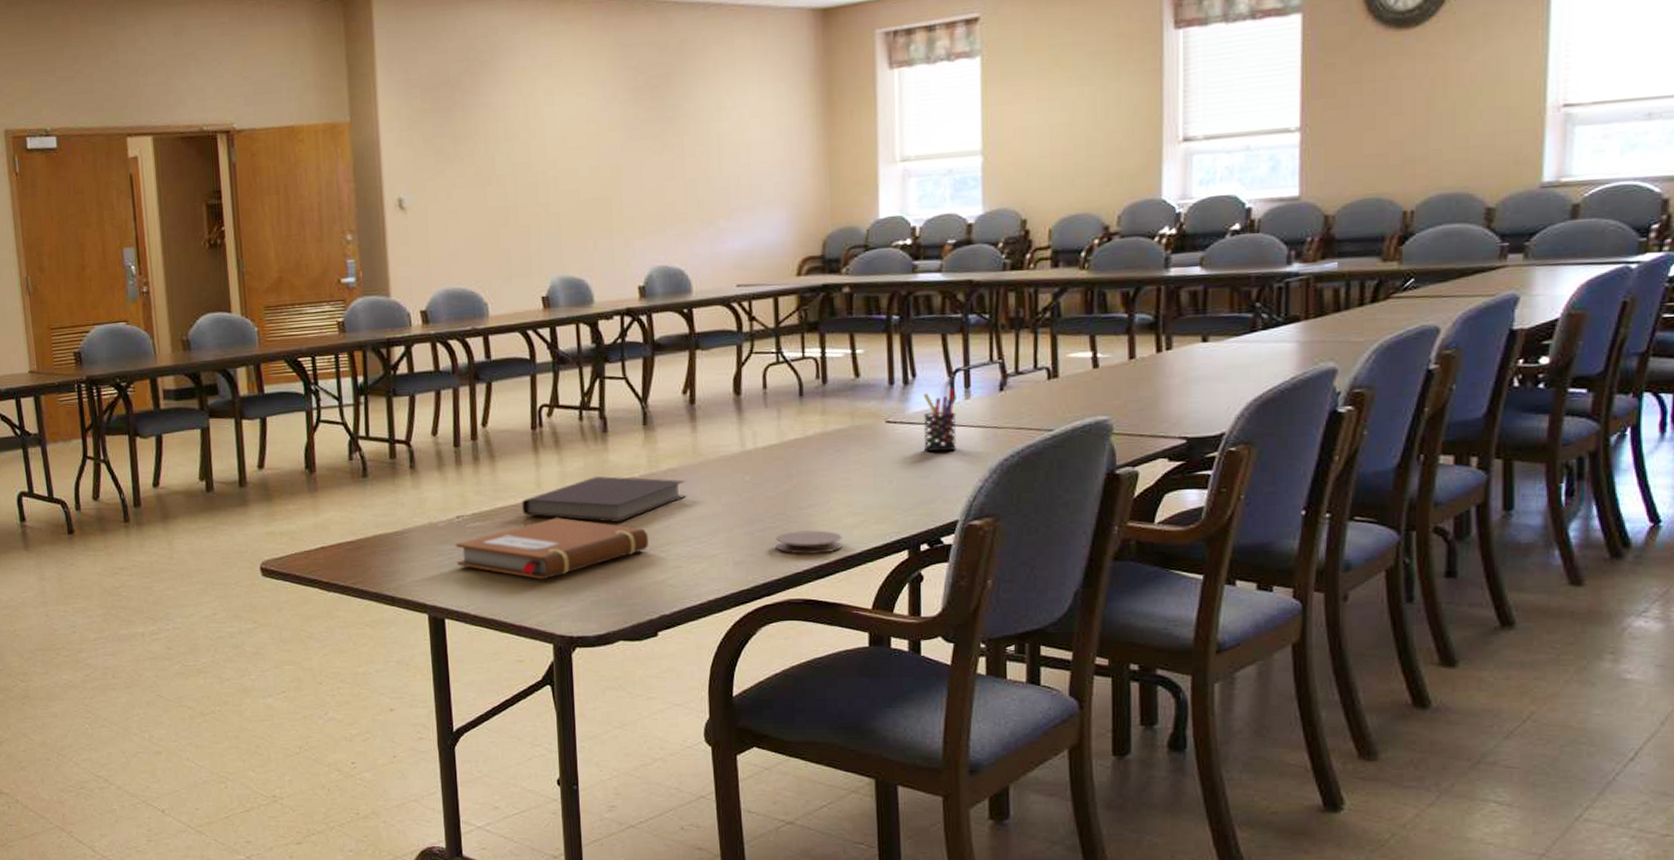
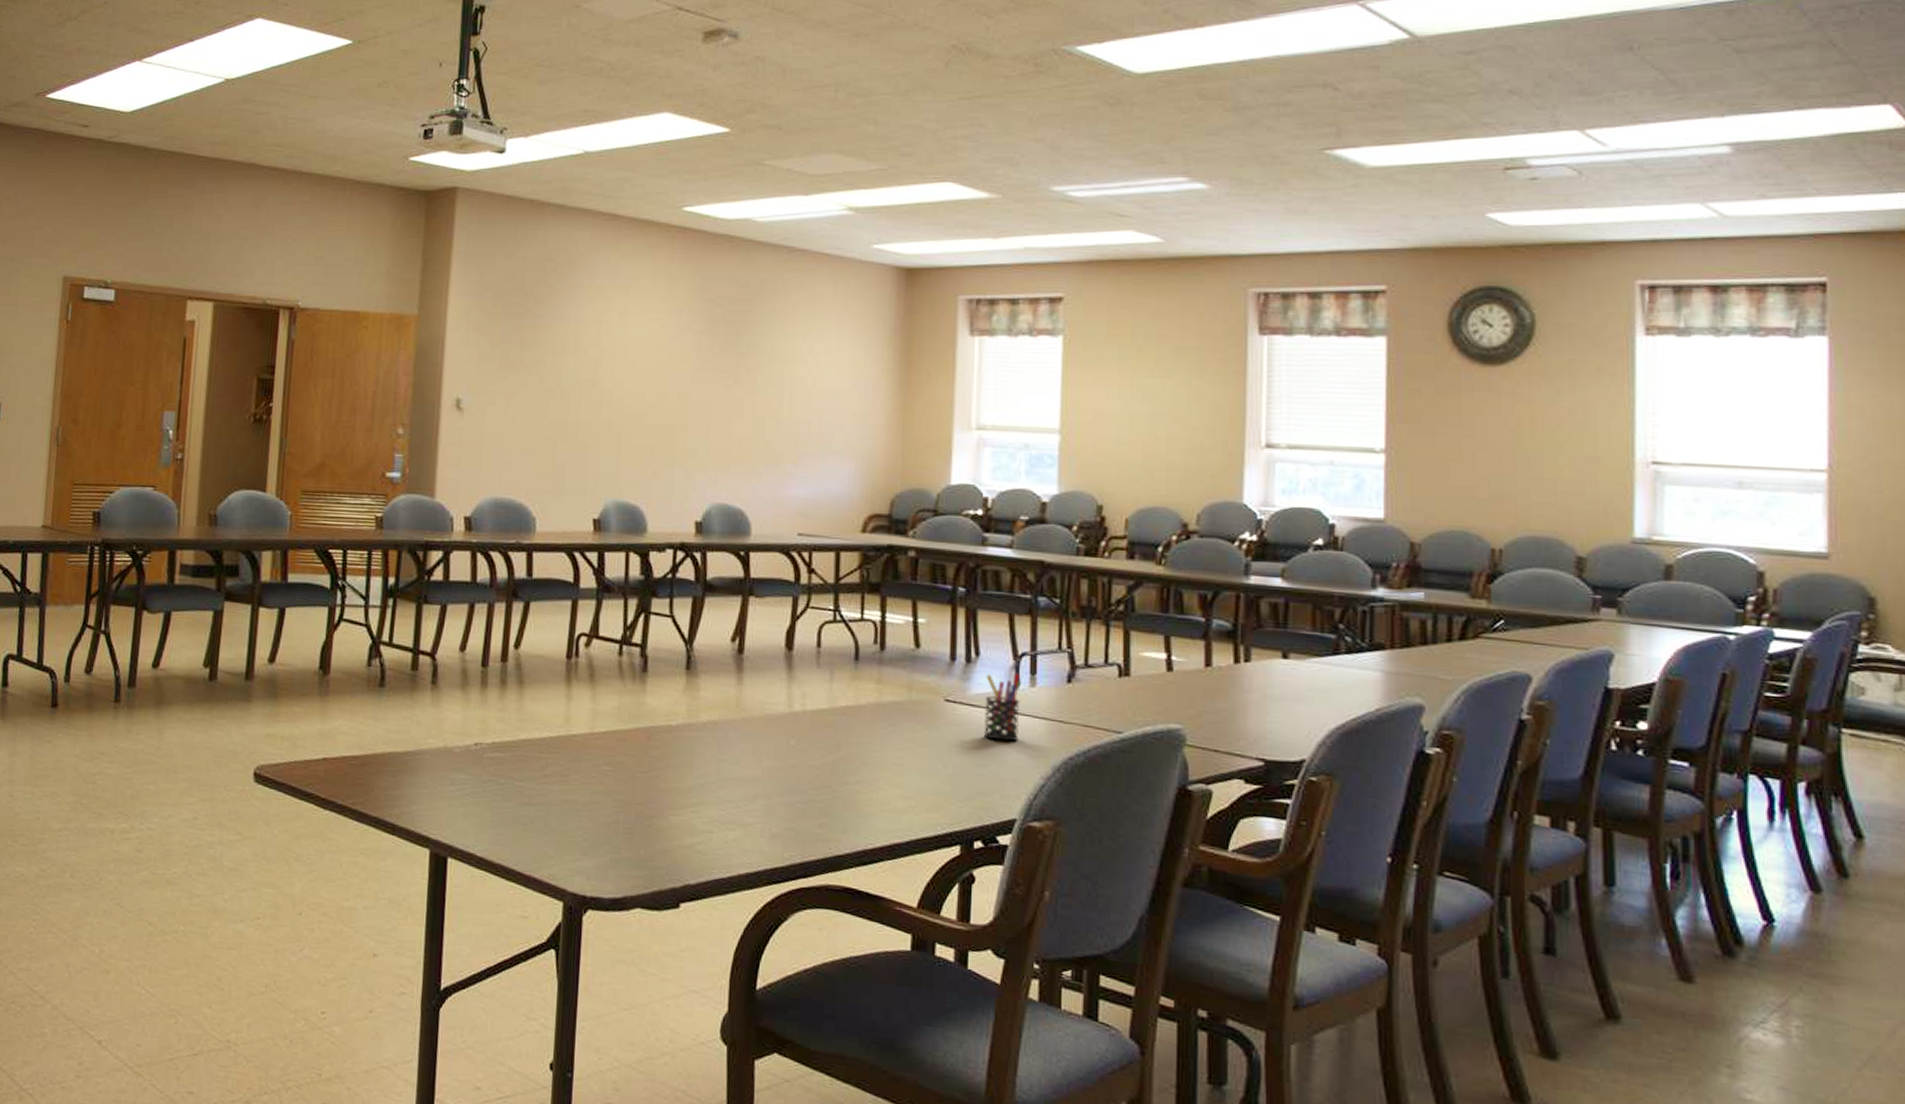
notebook: present [456,518,649,580] -> none [469,759,681,827]
notebook: present [522,476,687,522] -> none [546,719,726,773]
coaster: present [775,530,843,554] -> none [817,808,890,837]

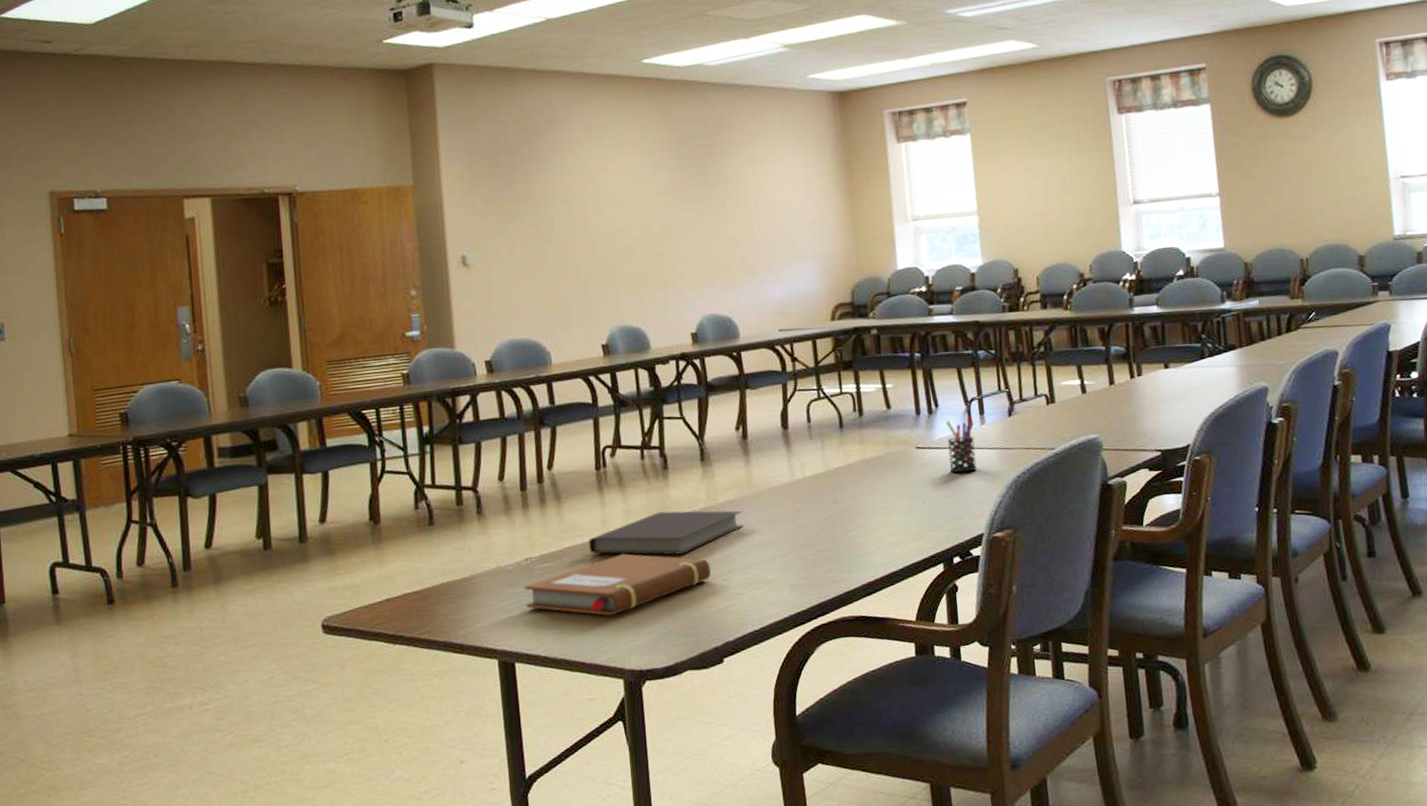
notebook: none [469,759,681,827] -> present [524,554,712,616]
notebook: none [546,719,726,773] -> present [588,510,744,555]

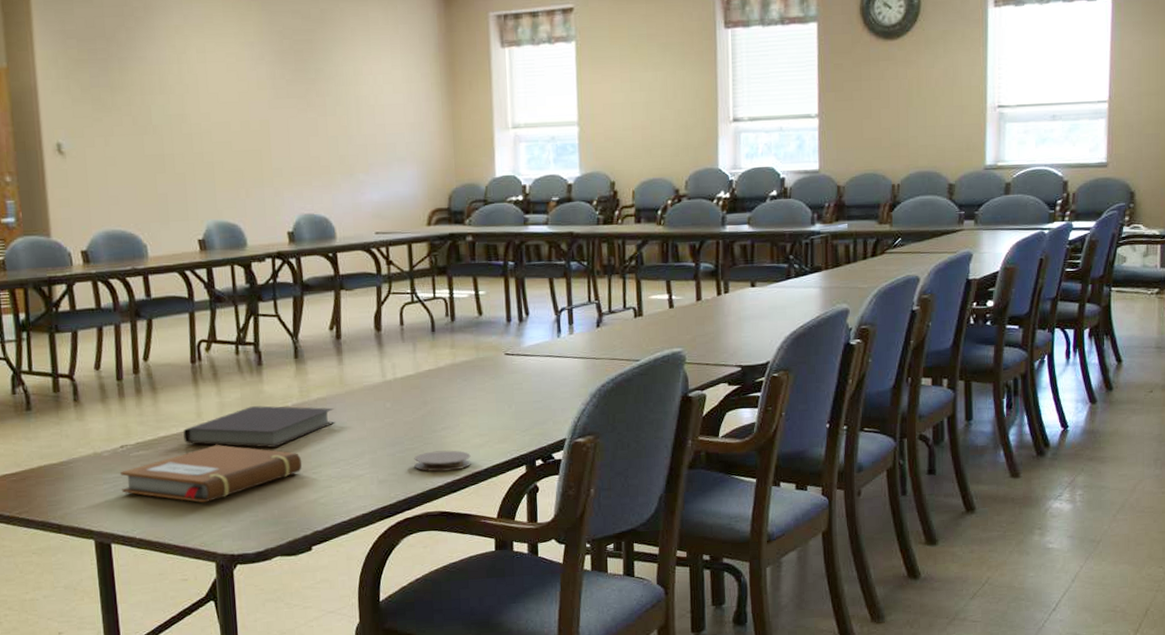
coaster: none [826,550,886,574] -> present [414,450,471,472]
pen holder: present [945,415,977,474] -> none [535,324,563,380]

